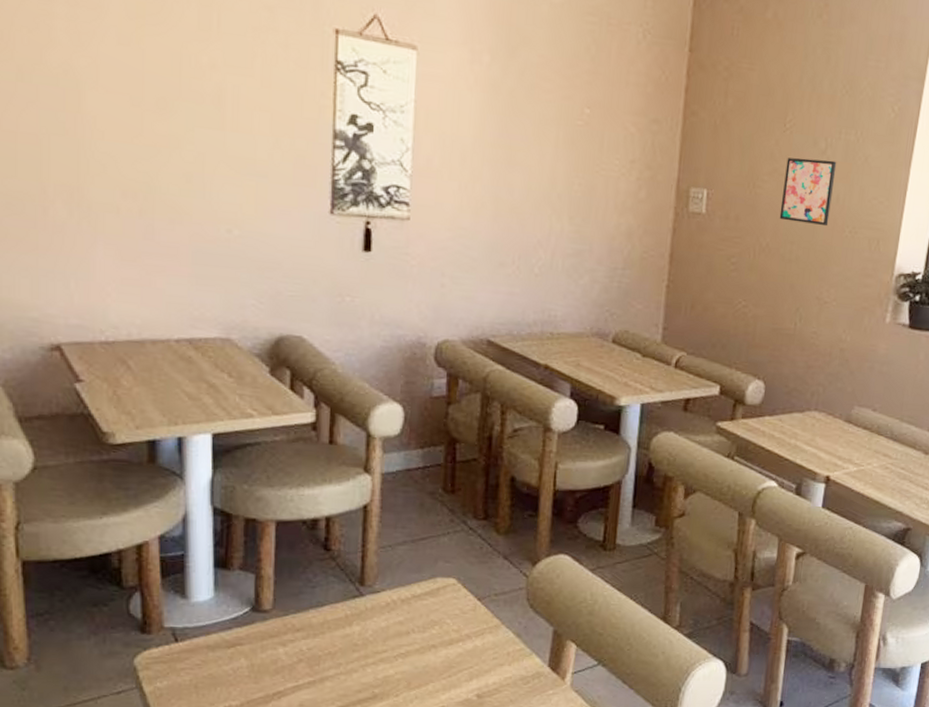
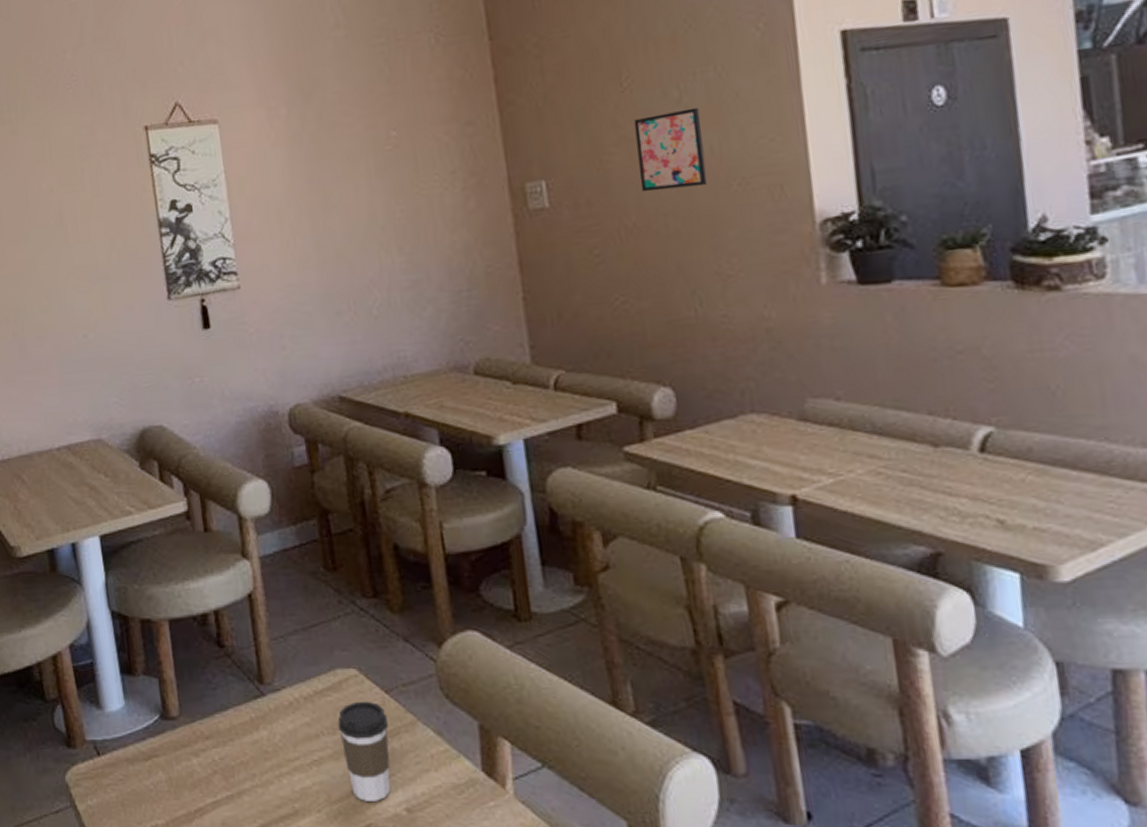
coffee cup: none [429,605,475,689] -> present [337,701,390,801]

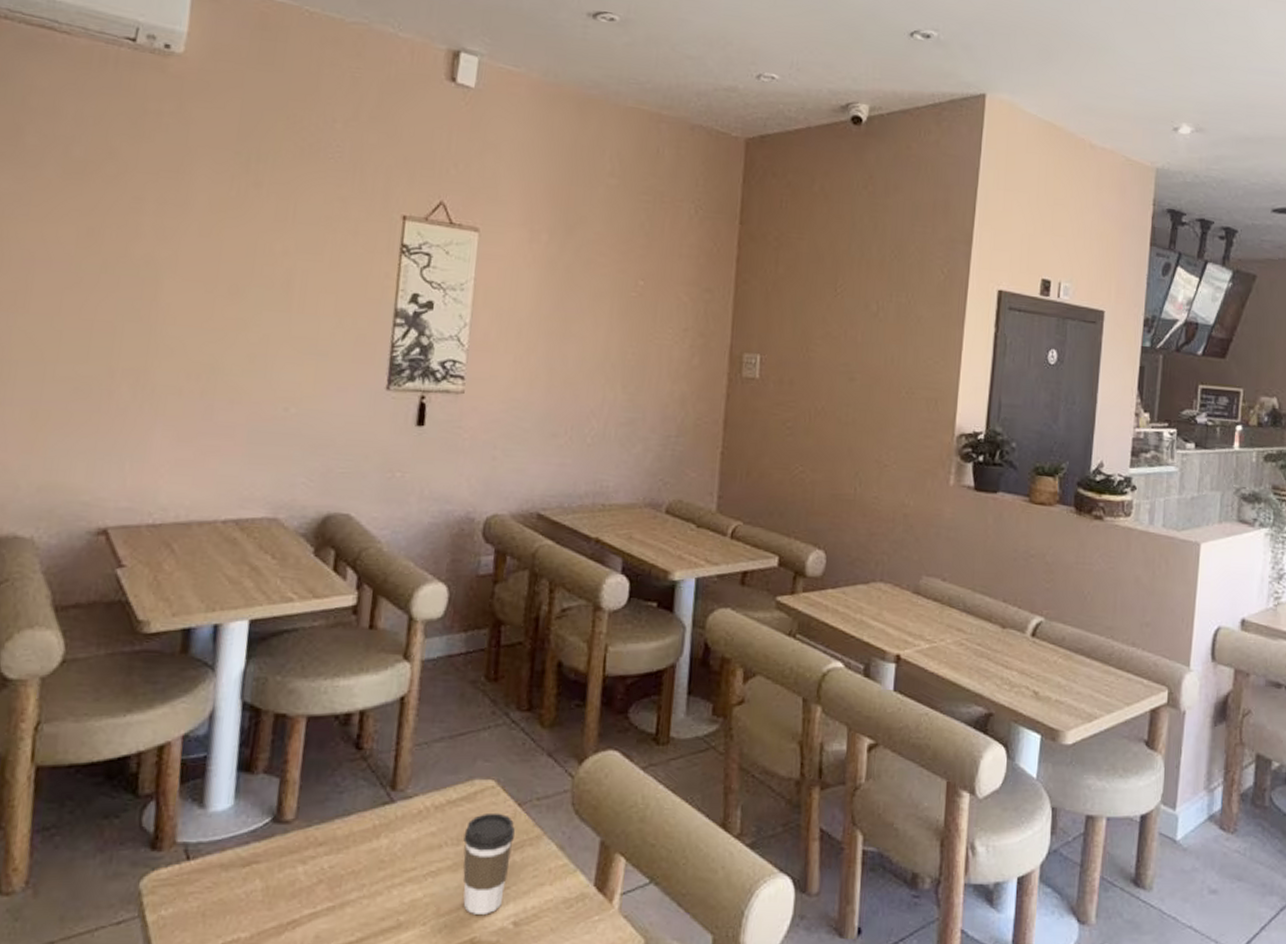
wall art: present [634,107,708,192] -> none [834,321,890,388]

